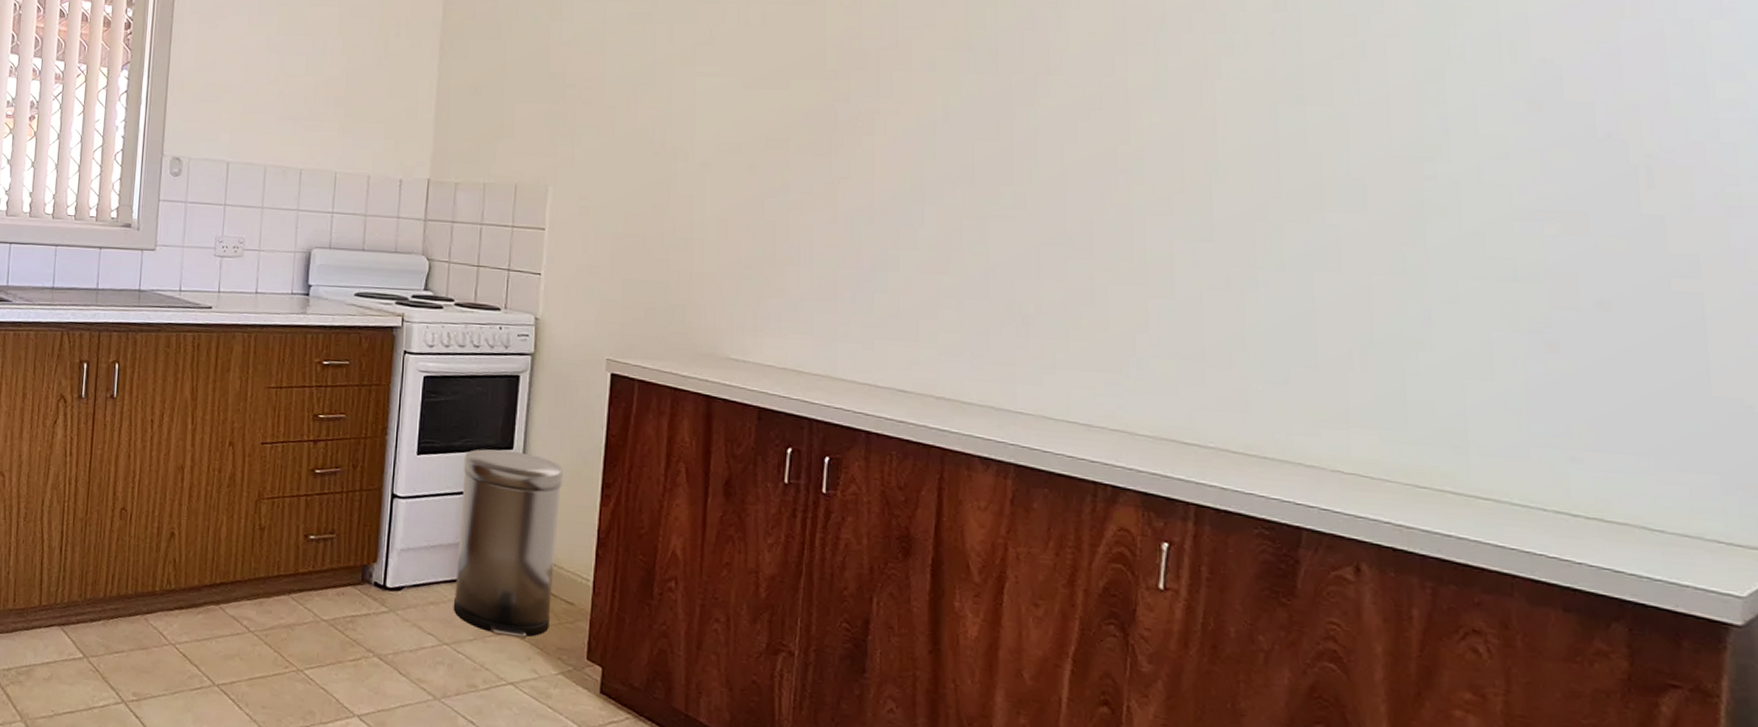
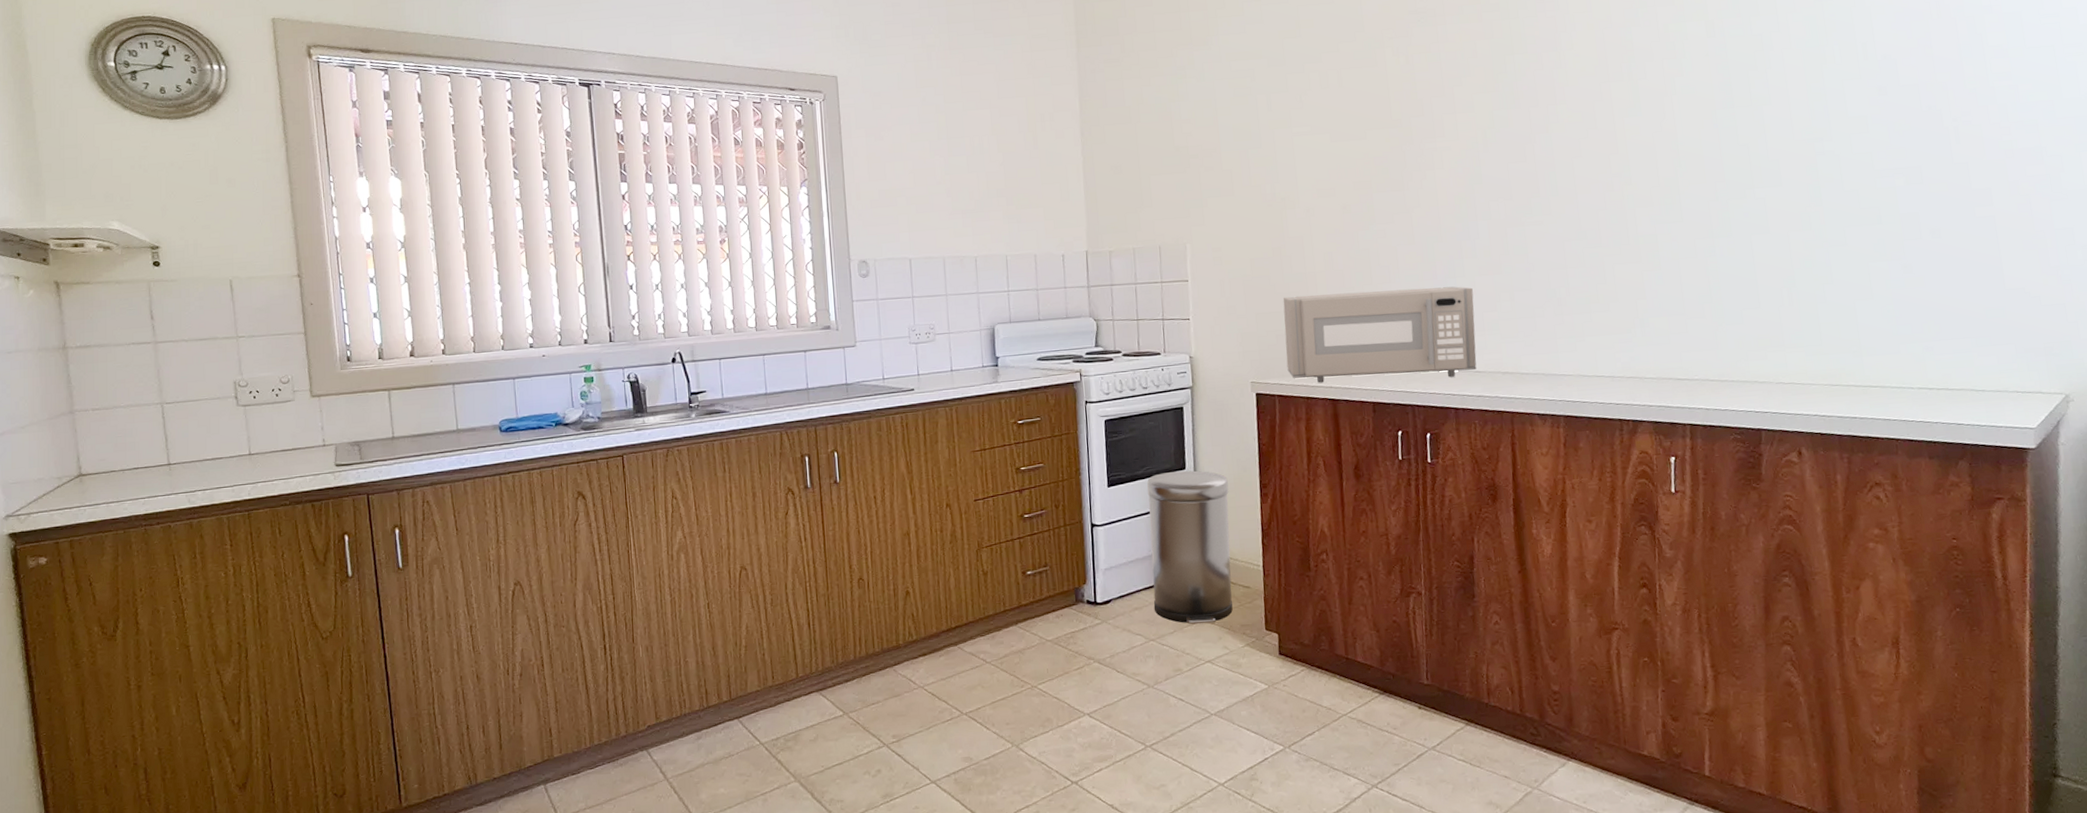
microwave: none [654,264,908,393] -> present [1282,286,1477,383]

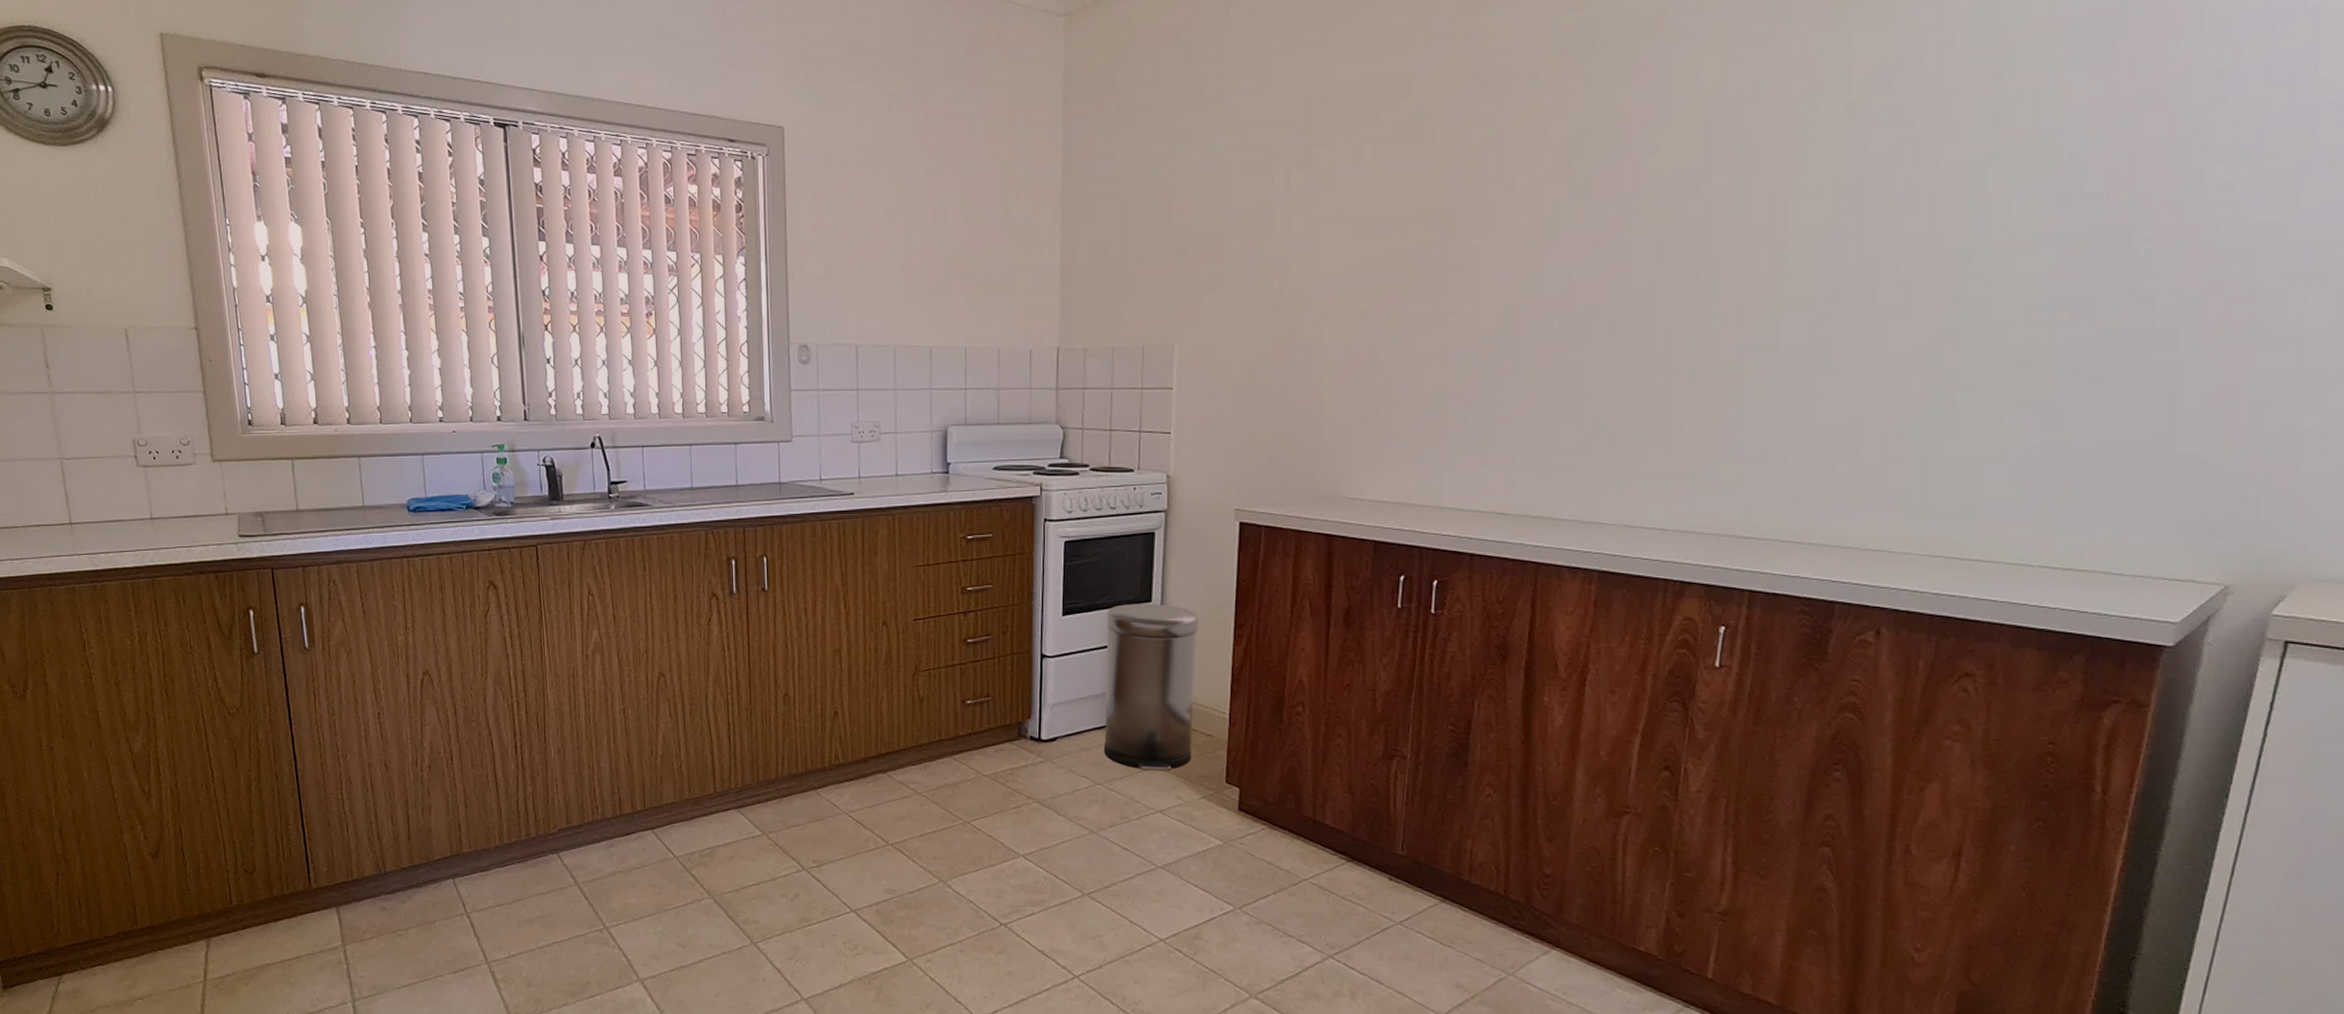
microwave: present [1282,286,1477,383] -> none [1278,412,1508,518]

